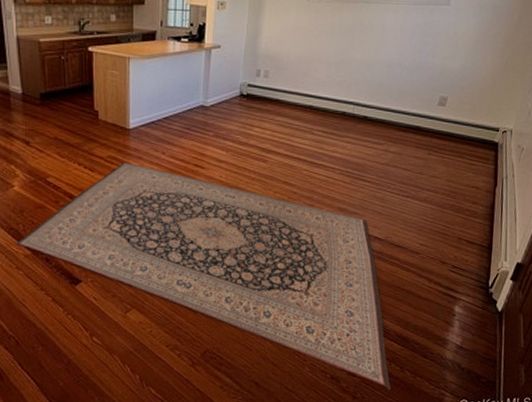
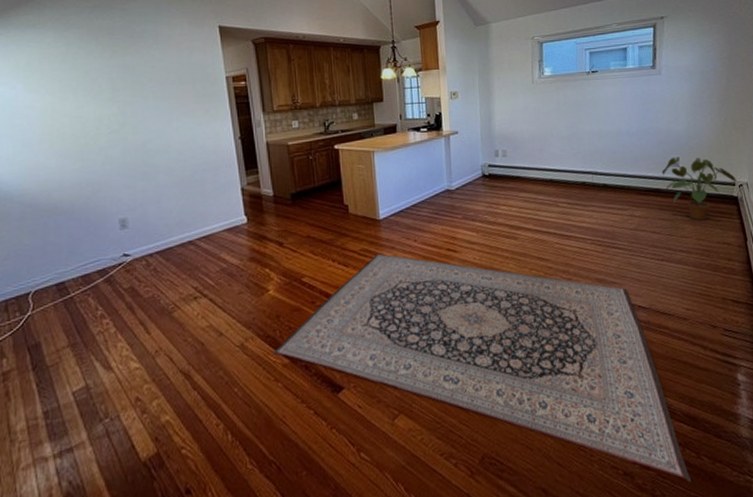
house plant: none [426,96,502,163] -> present [661,156,737,221]

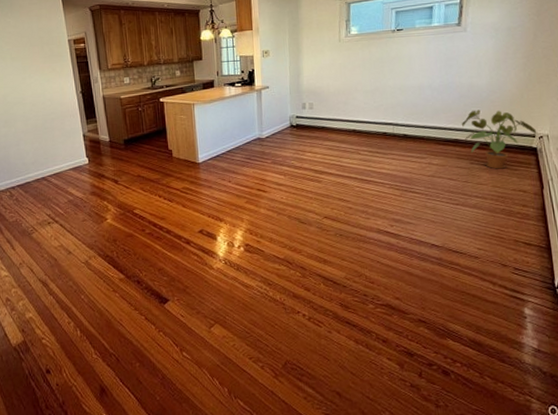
area rug: present [273,253,691,483] -> none [111,191,473,398]

